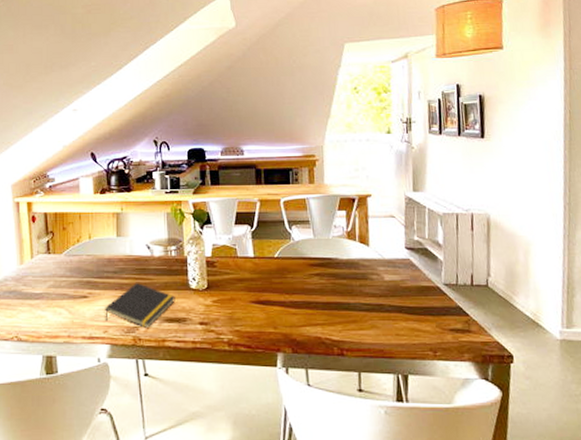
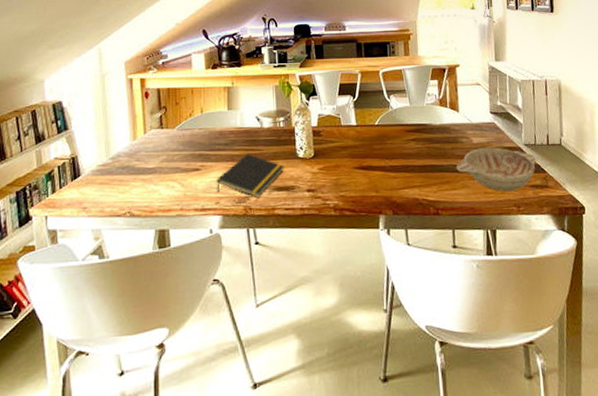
decorative bowl: none [364,286,459,335] -> present [456,147,538,192]

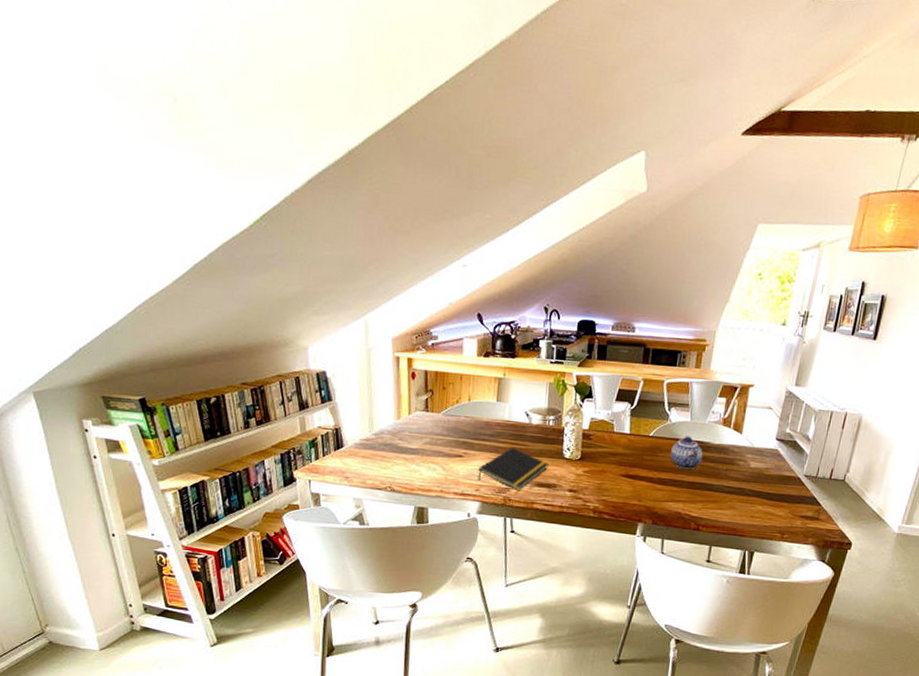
teapot: none [397,120,428,153] -> present [670,436,703,469]
decorative bowl: present [456,147,538,192] -> none [726,473,815,519]

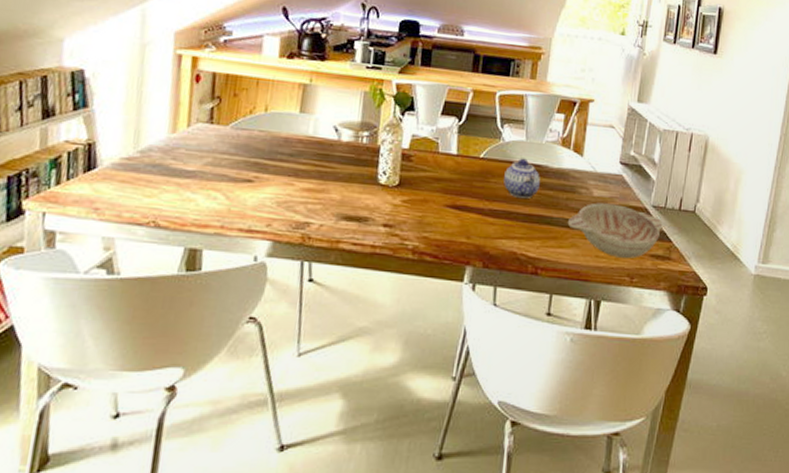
notepad: present [478,448,548,490] -> none [270,170,360,225]
decorative bowl: none [726,473,815,519] -> present [567,203,664,259]

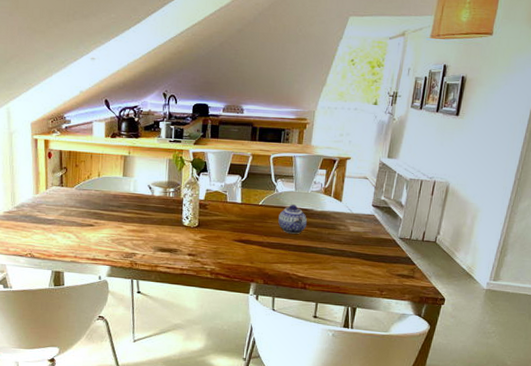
decorative bowl: present [567,203,664,259] -> none [329,236,409,278]

